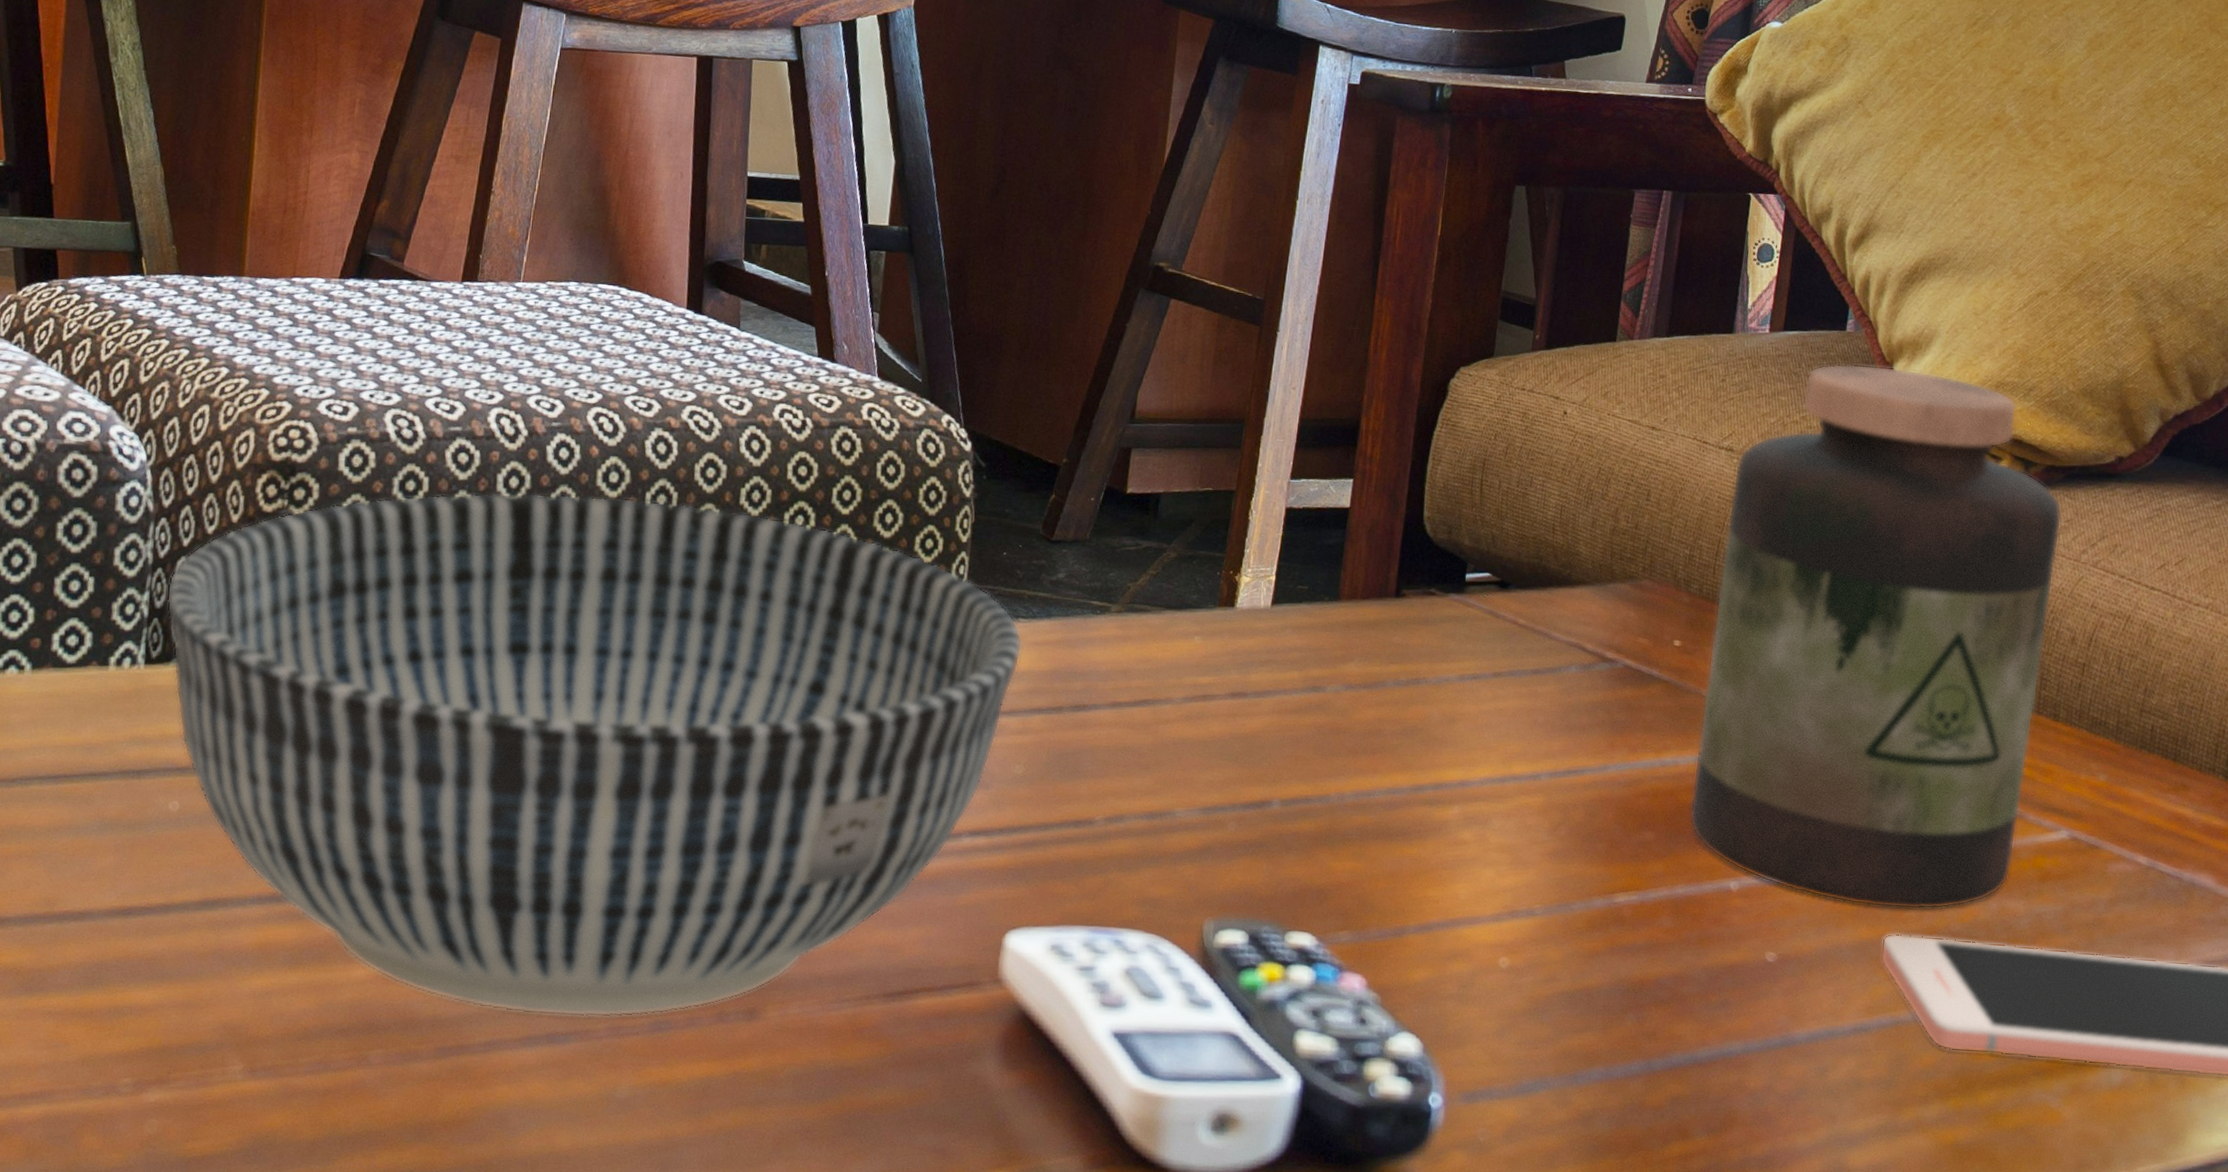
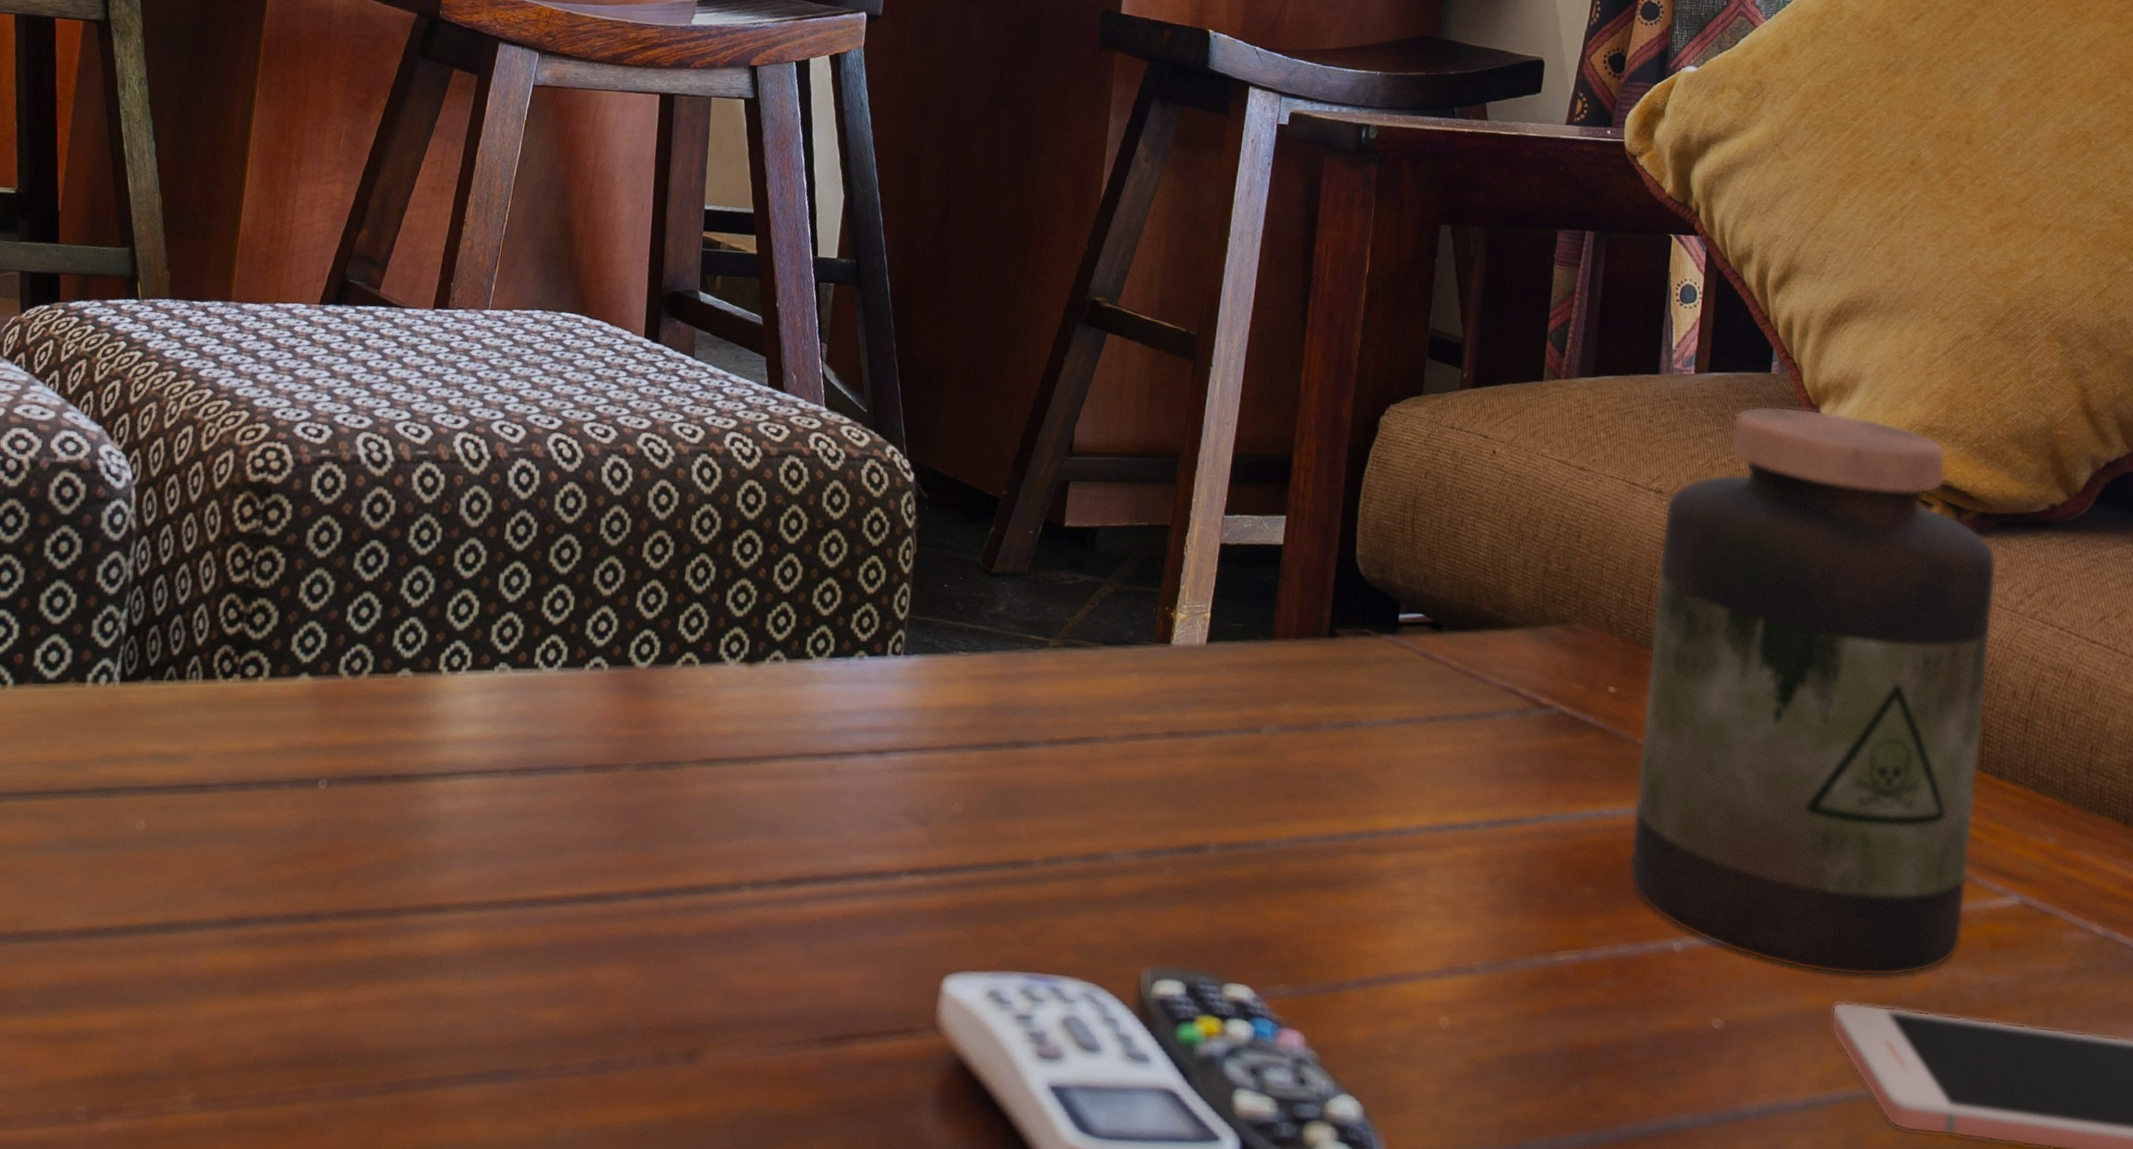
bowl: present [166,493,1023,1017] -> none [143,516,963,1055]

